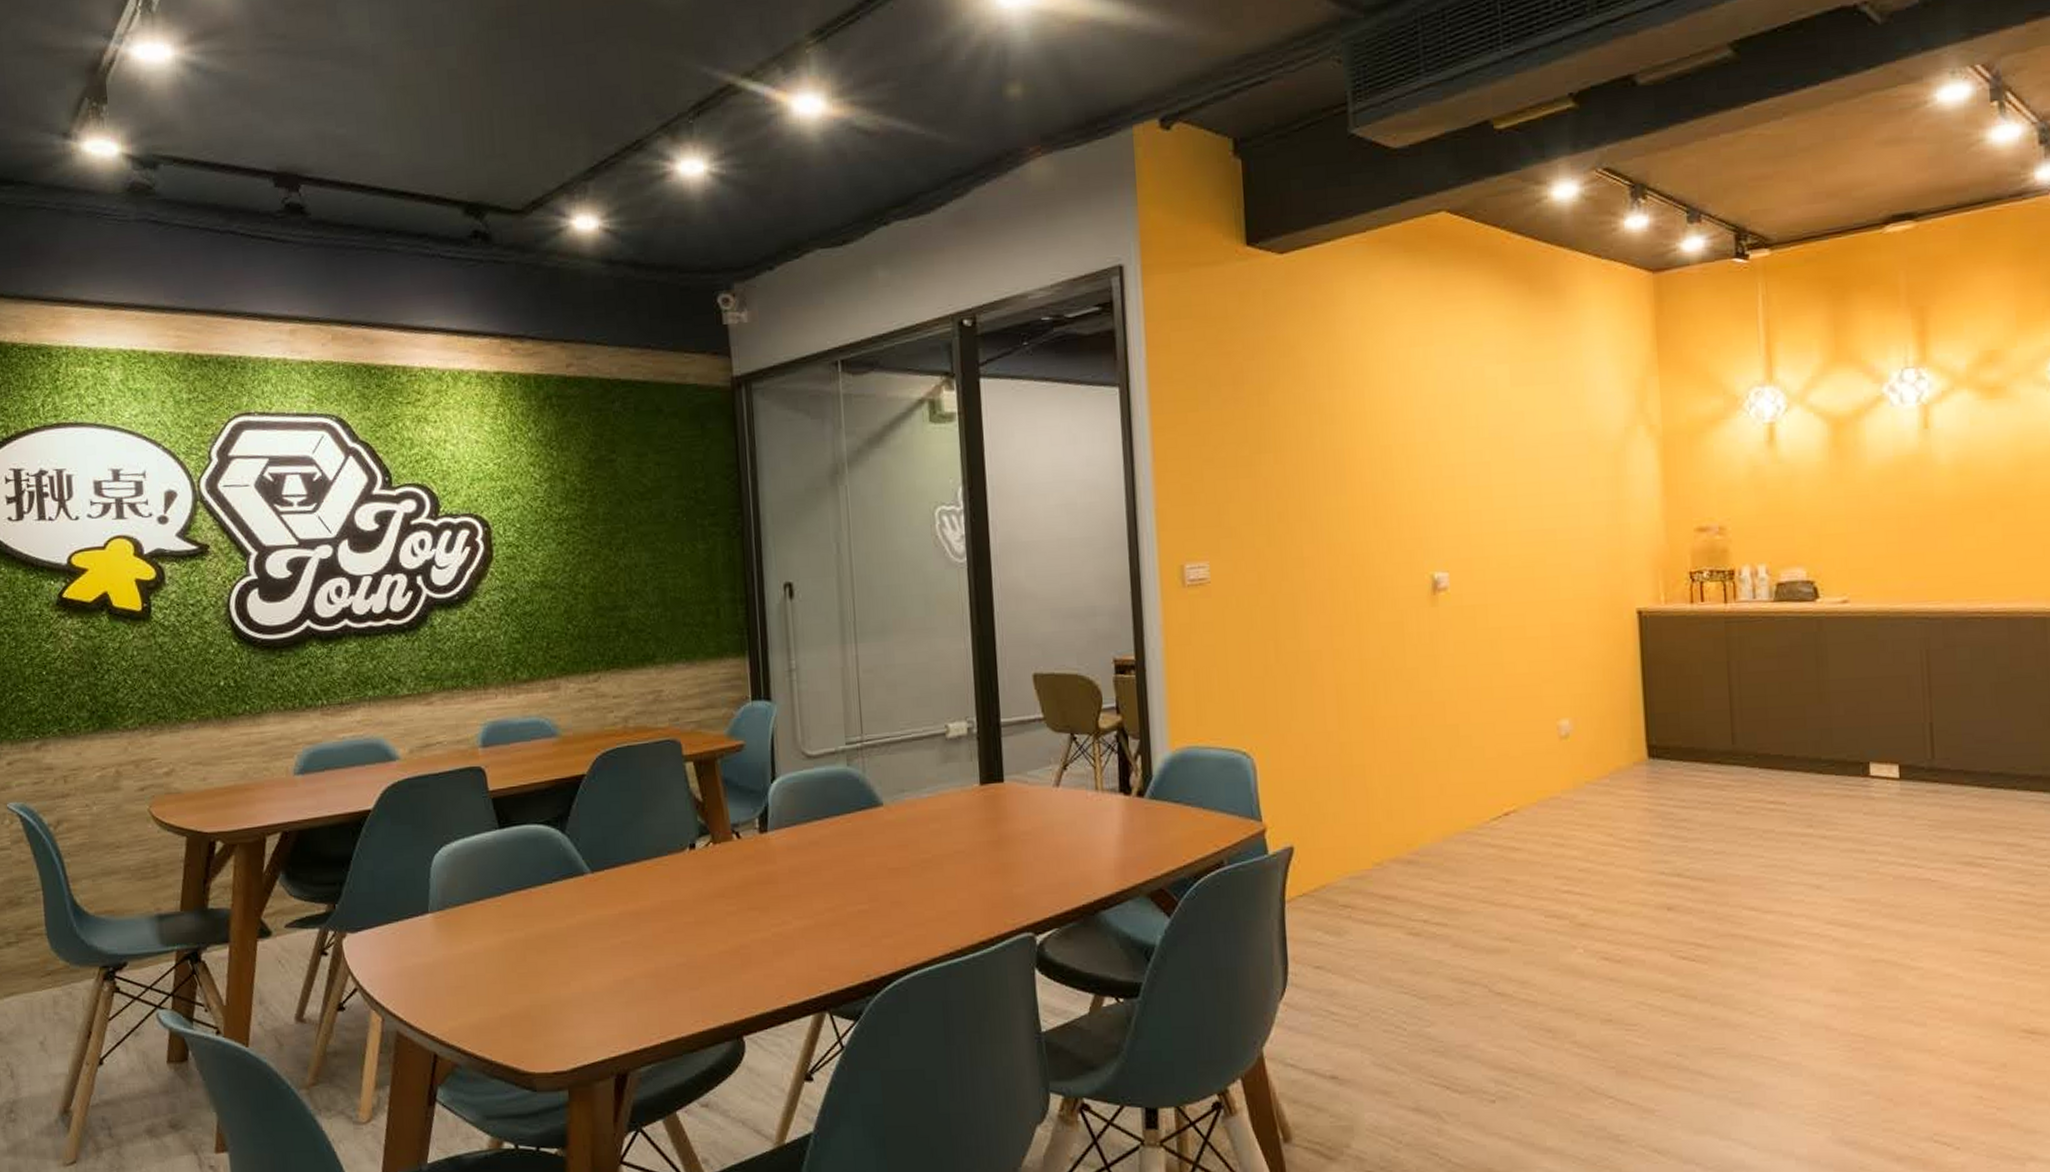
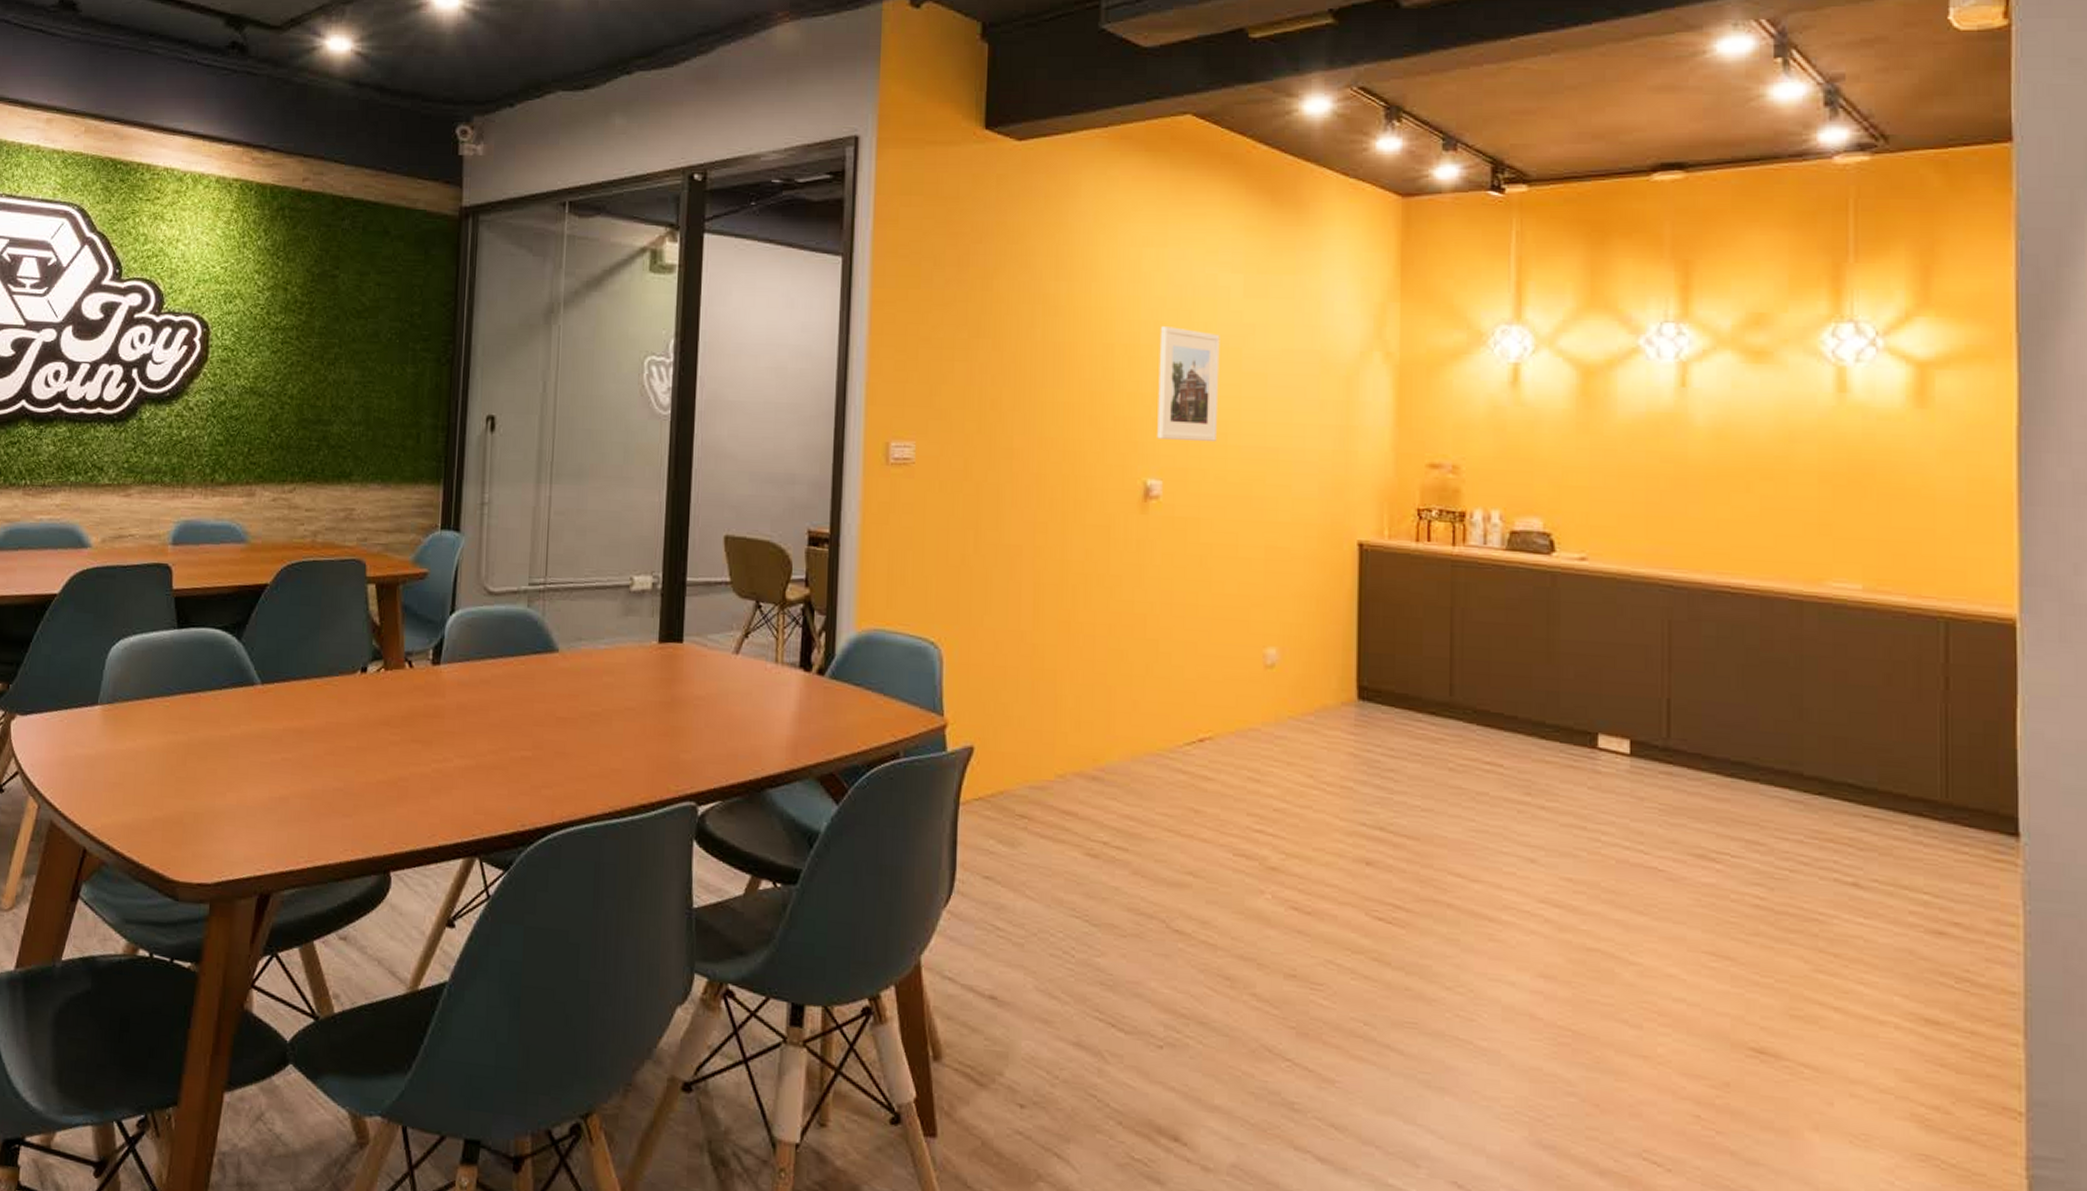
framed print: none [1433,422,1496,533] -> present [1157,326,1220,441]

